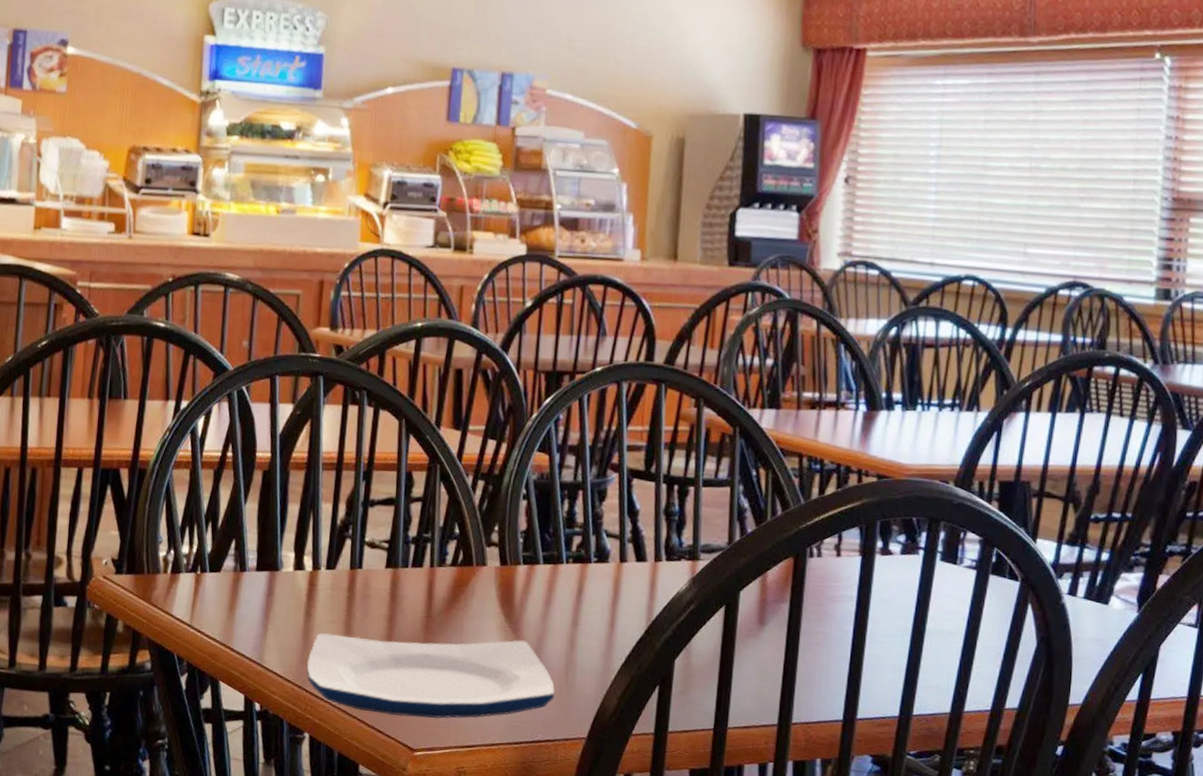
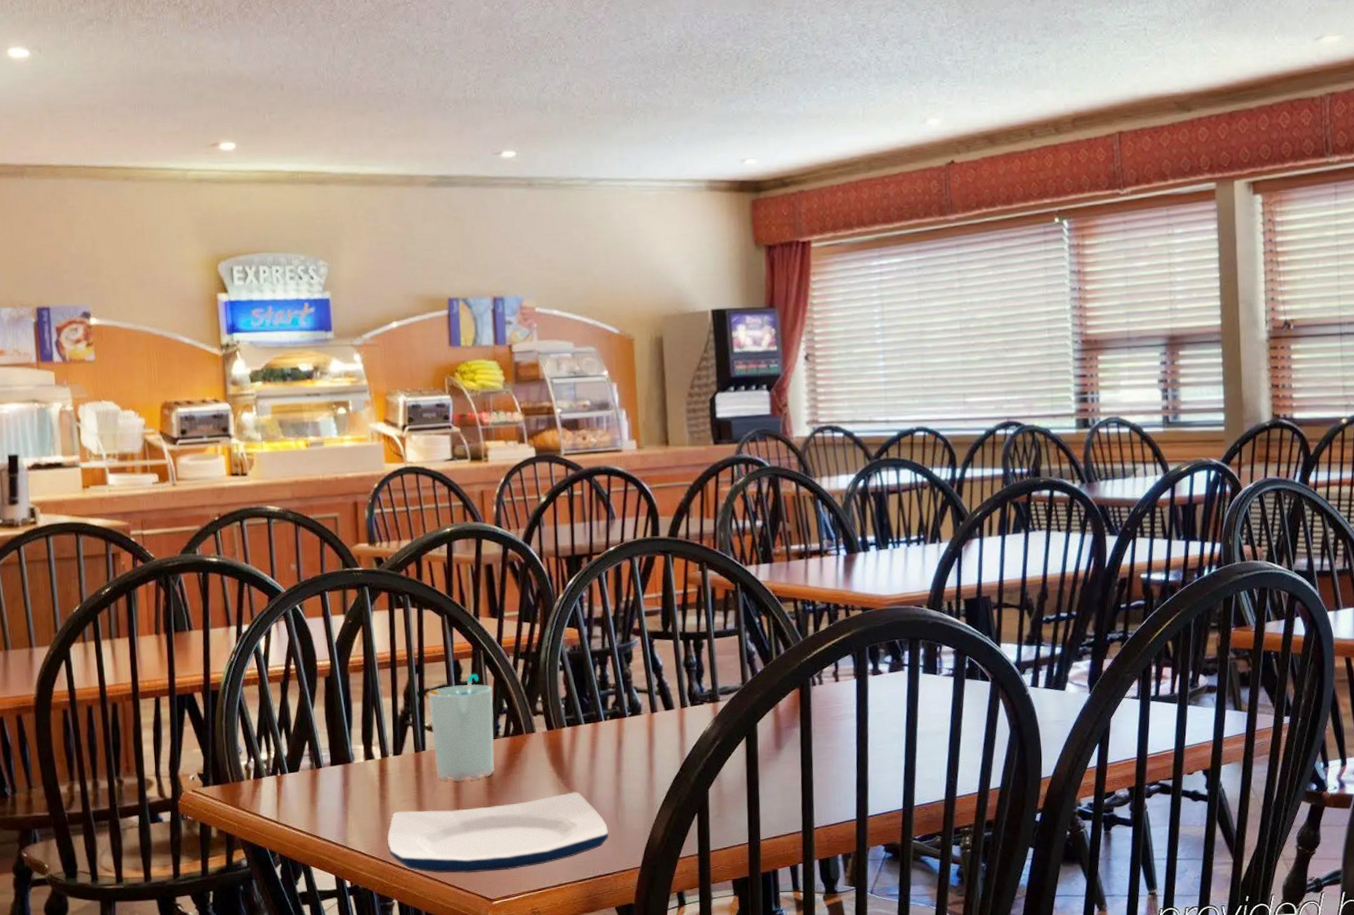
cup: none [370,490,446,610] -> present [425,674,495,782]

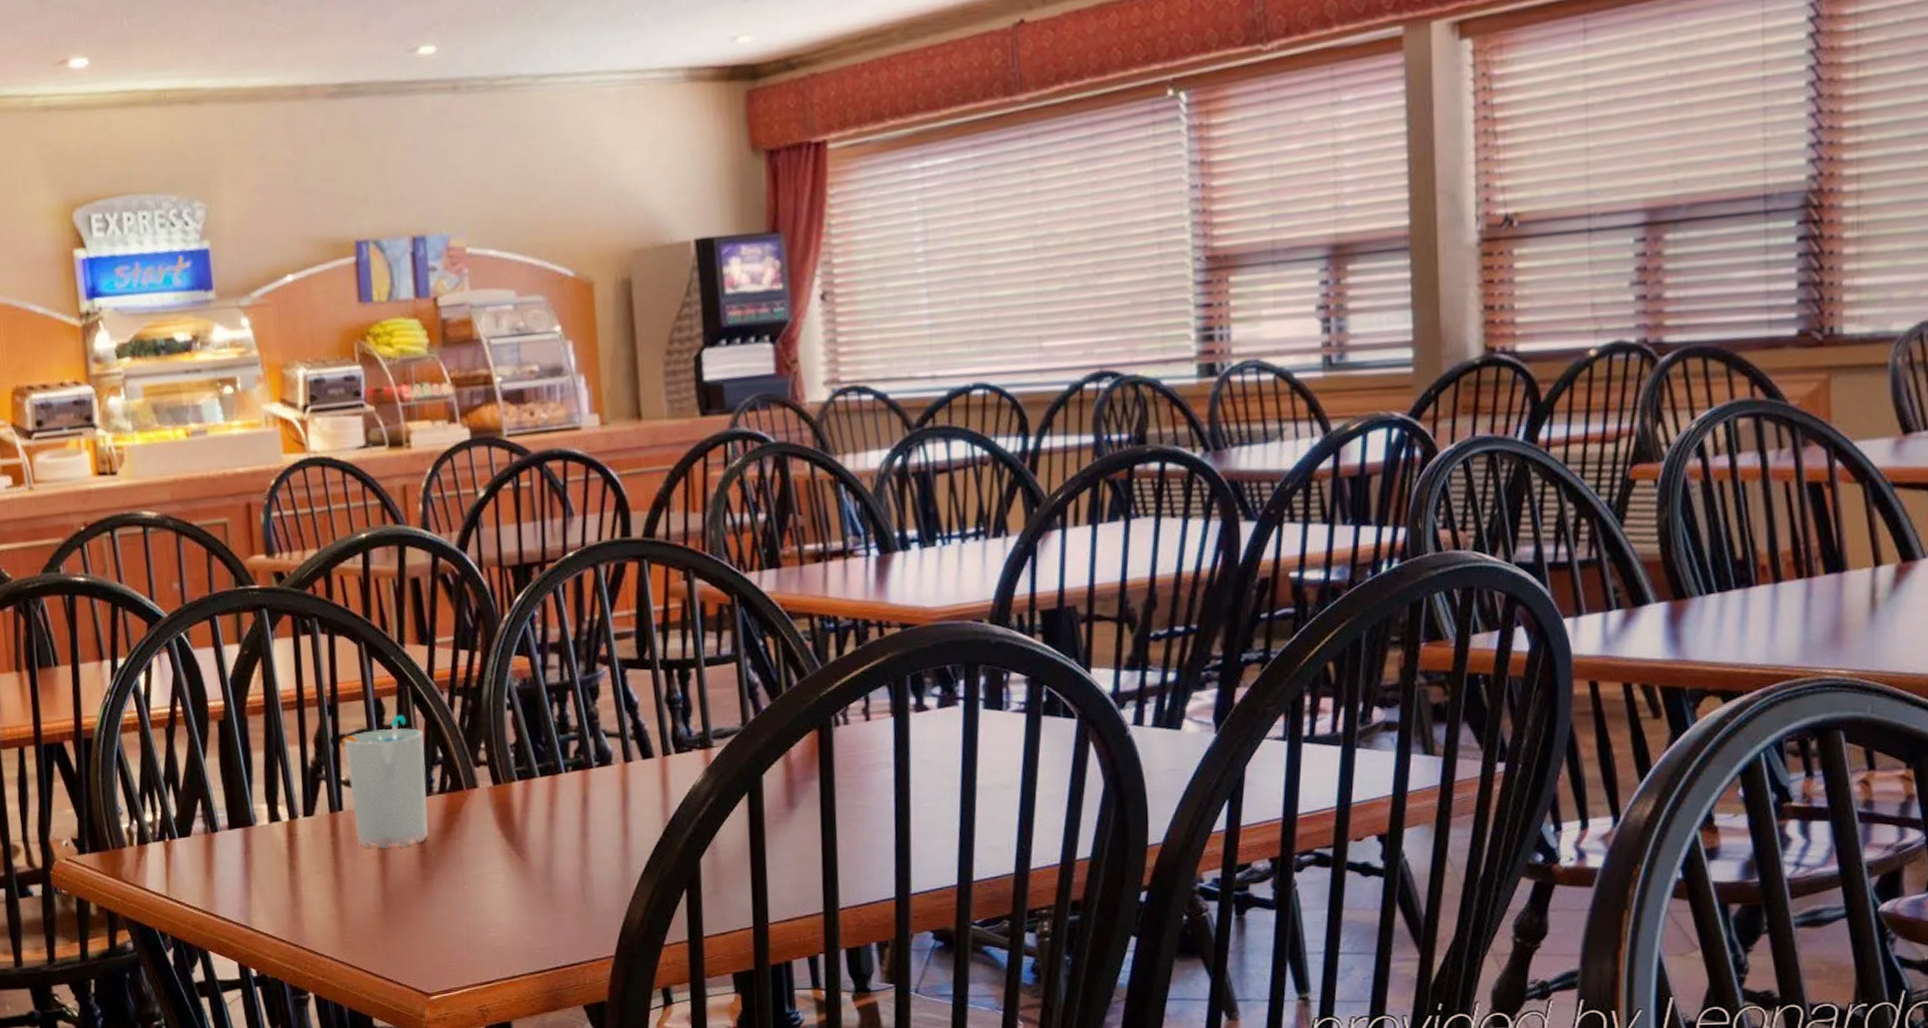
plate: present [387,792,608,874] -> none [299,862,573,962]

